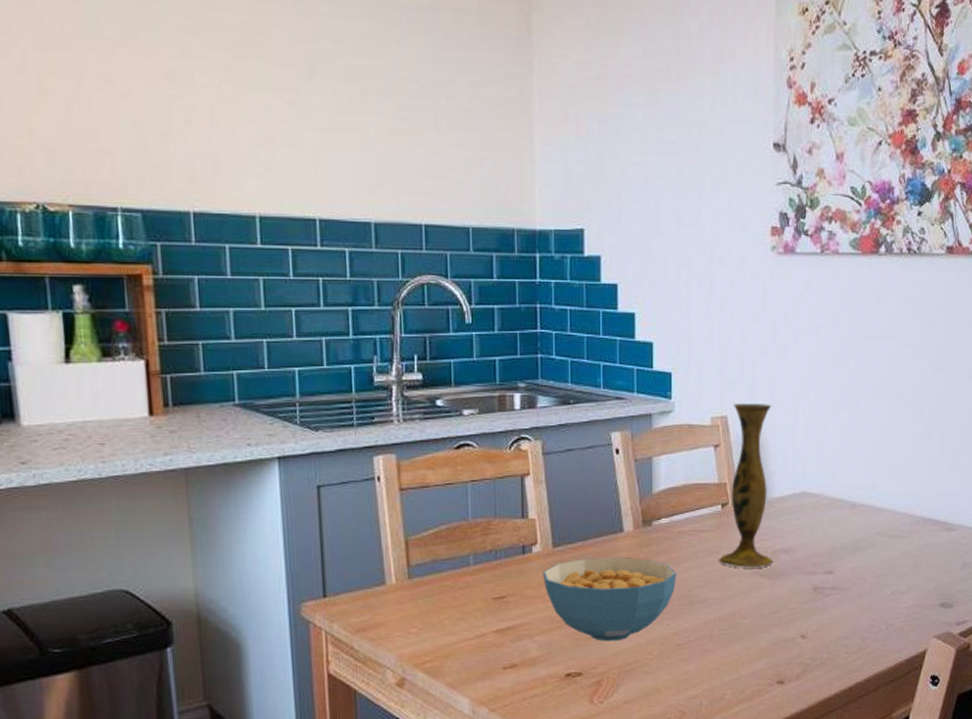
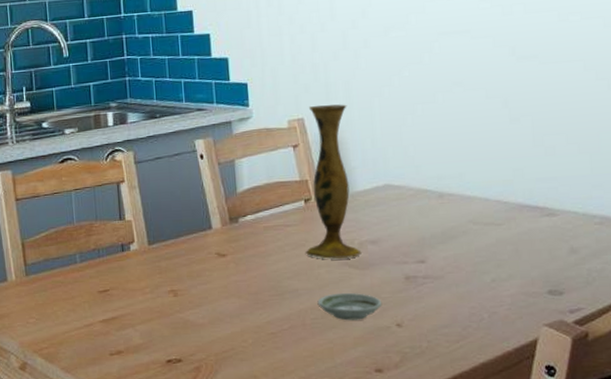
cereal bowl: present [543,557,677,642] -> none [140,252,266,330]
saucer: none [726,602,789,632] -> present [317,292,382,321]

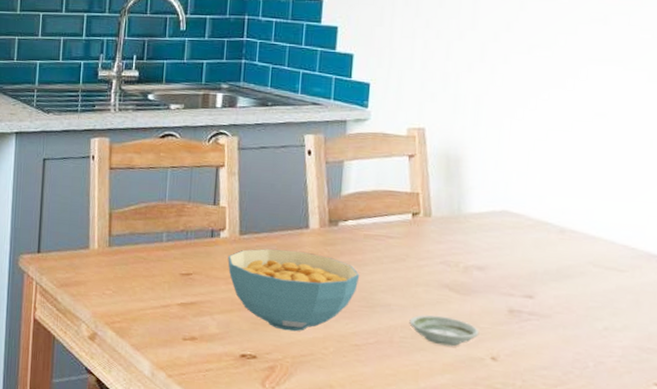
cereal bowl: none [140,252,266,330] -> present [227,248,360,332]
vase: present [306,104,362,259] -> none [405,117,474,281]

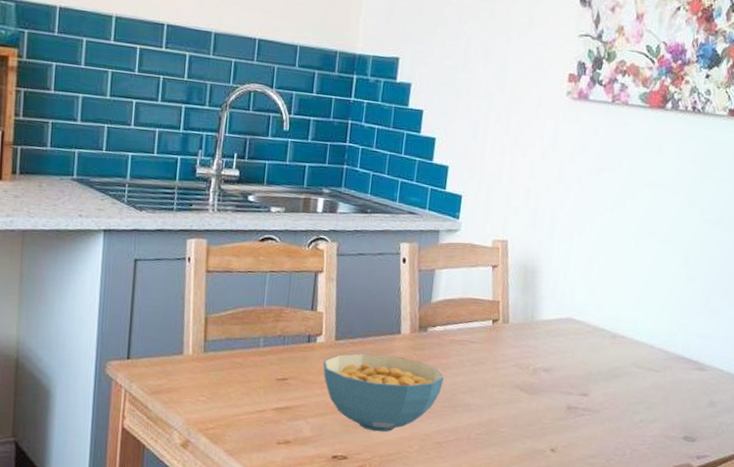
saucer: present [409,314,480,347] -> none [484,412,543,441]

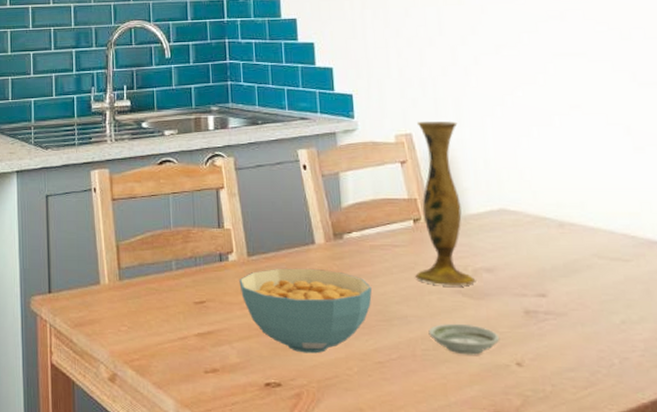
vase: none [484,230,550,382] -> present [415,121,476,285]
saucer: none [484,412,543,441] -> present [428,323,500,355]

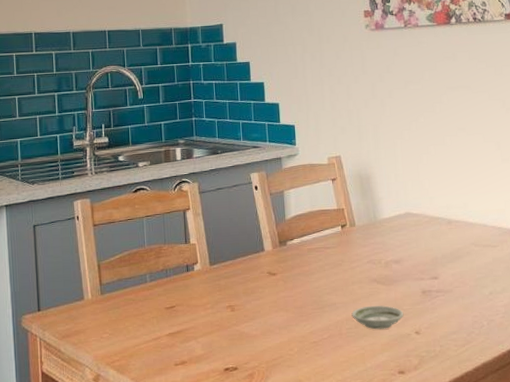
cereal bowl: present [239,268,373,354] -> none [203,271,309,341]
vase: present [415,121,476,285] -> none [342,144,387,276]

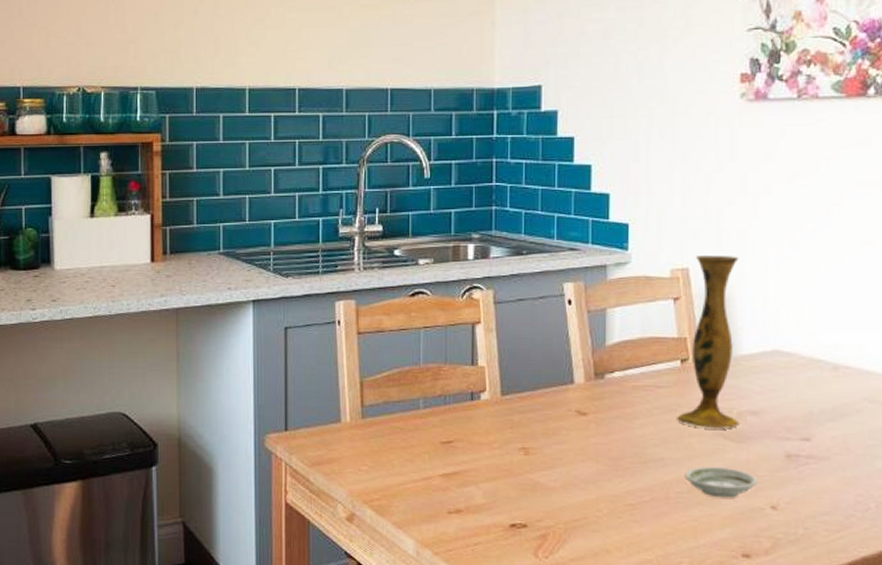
vase: none [342,144,387,276] -> present [677,256,740,428]

